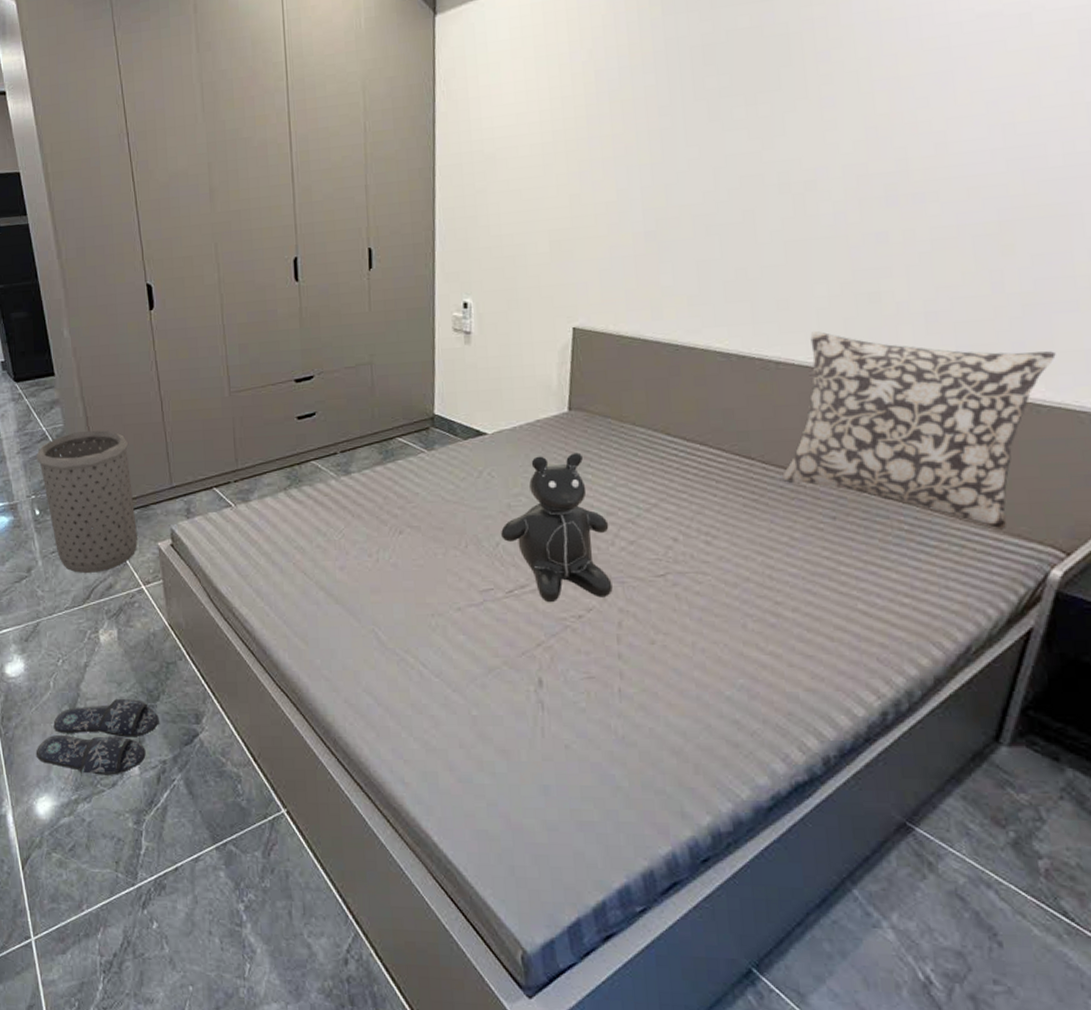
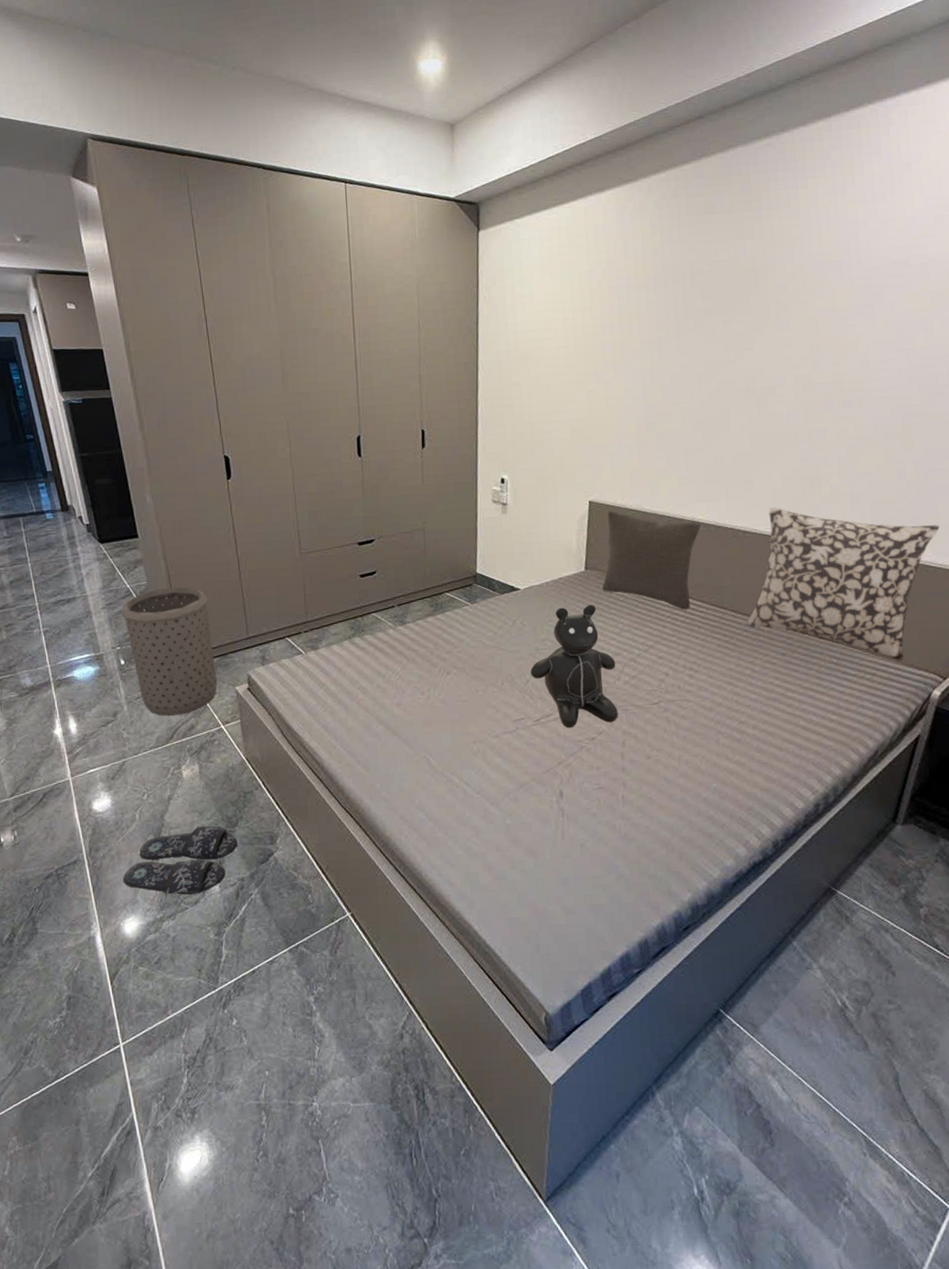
pillow: none [590,338,719,461] -> present [602,510,701,610]

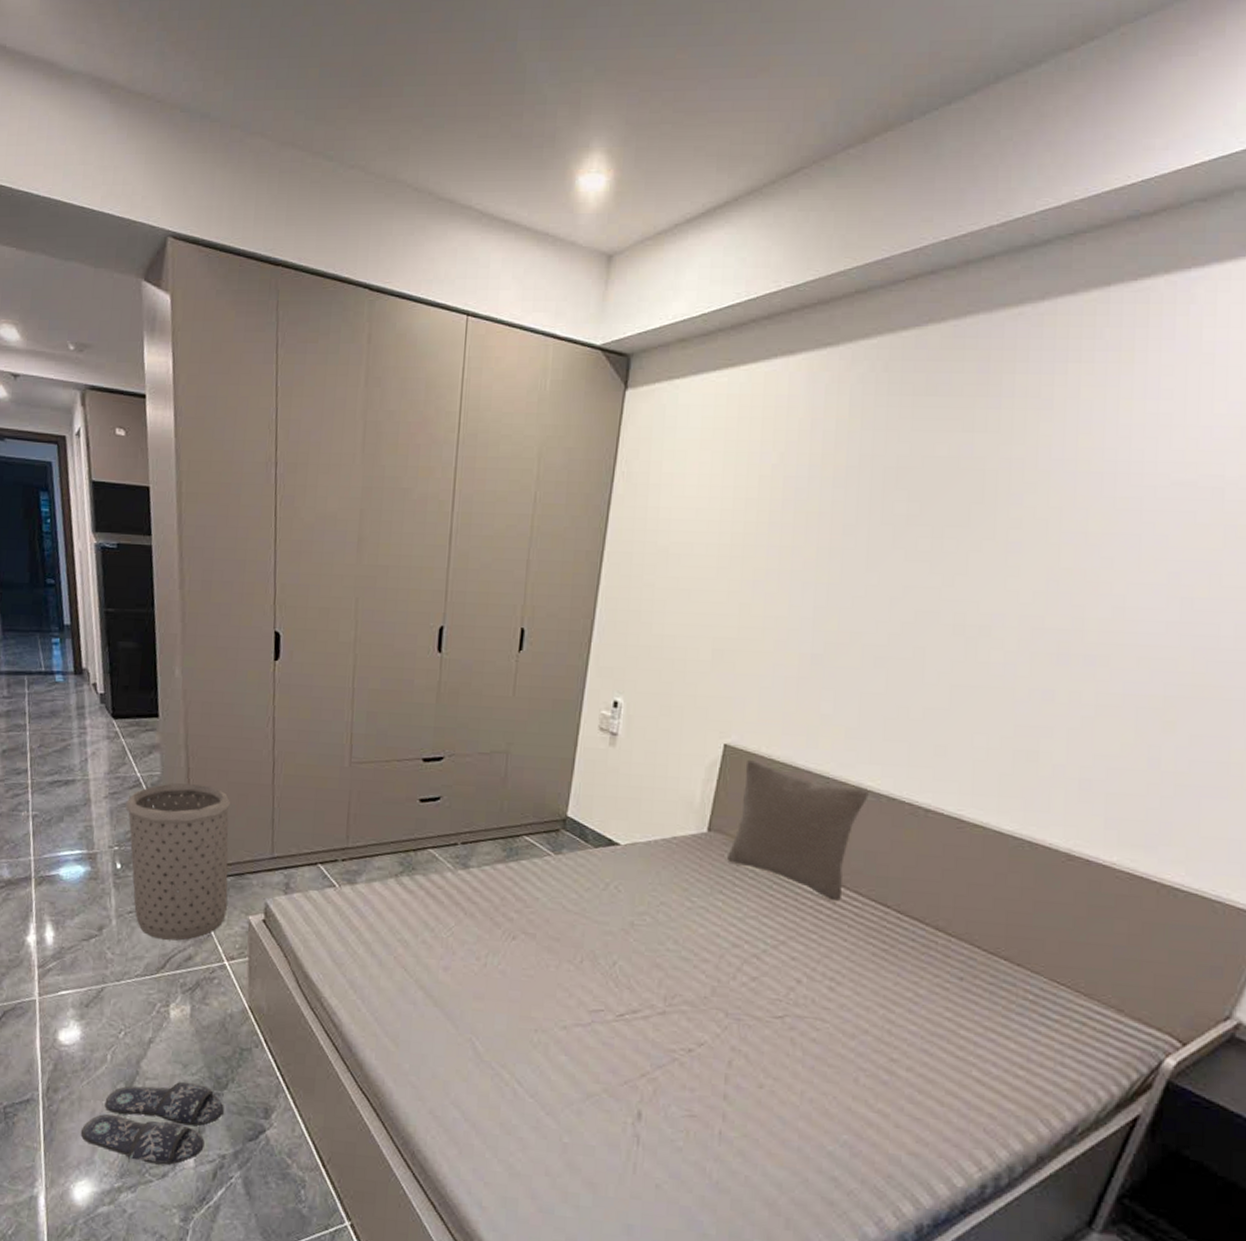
stuffed animal: present [531,604,618,729] -> none [620,875,733,1034]
pillow: present [747,507,939,661] -> none [916,783,1200,1012]

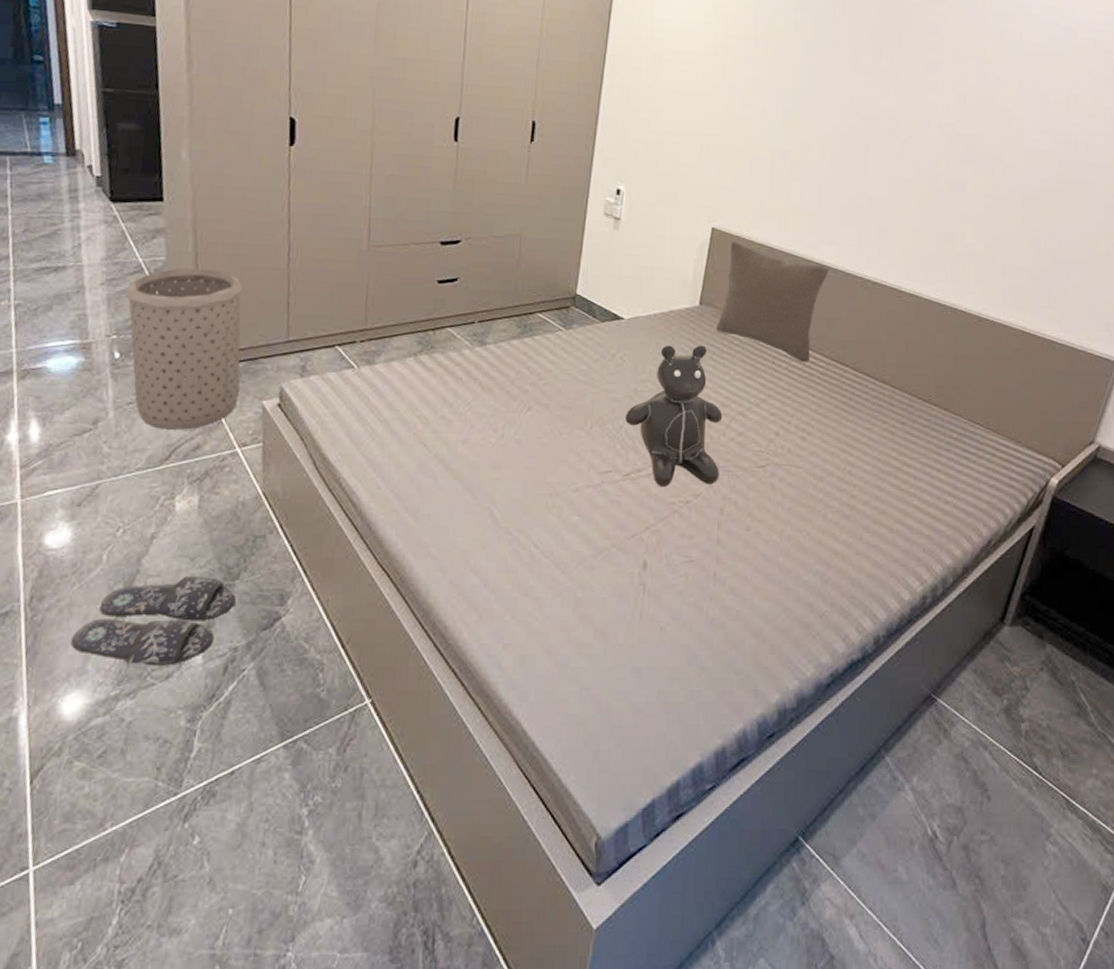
stuffed animal: none [620,875,733,1034] -> present [625,345,723,488]

